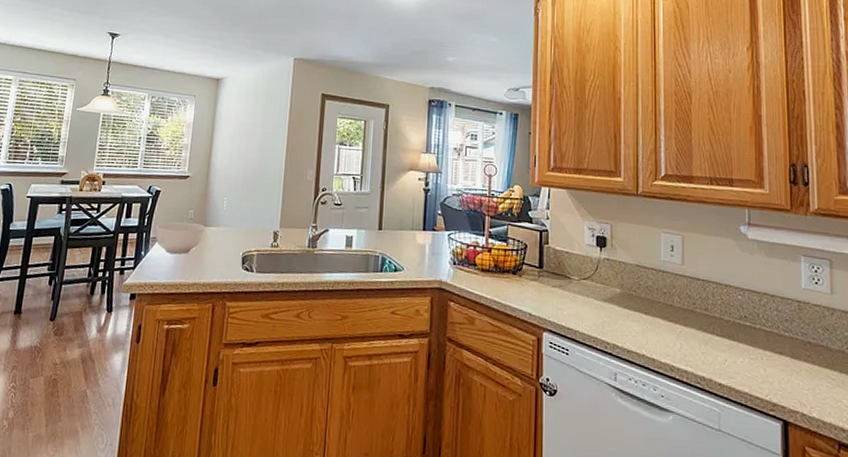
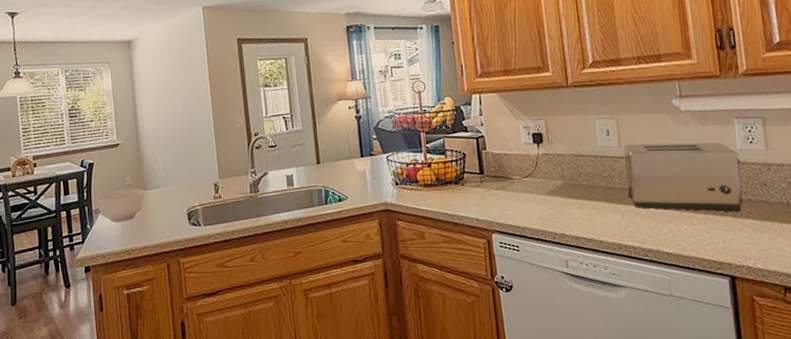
toaster: none [685,263,803,353] -> present [623,142,743,212]

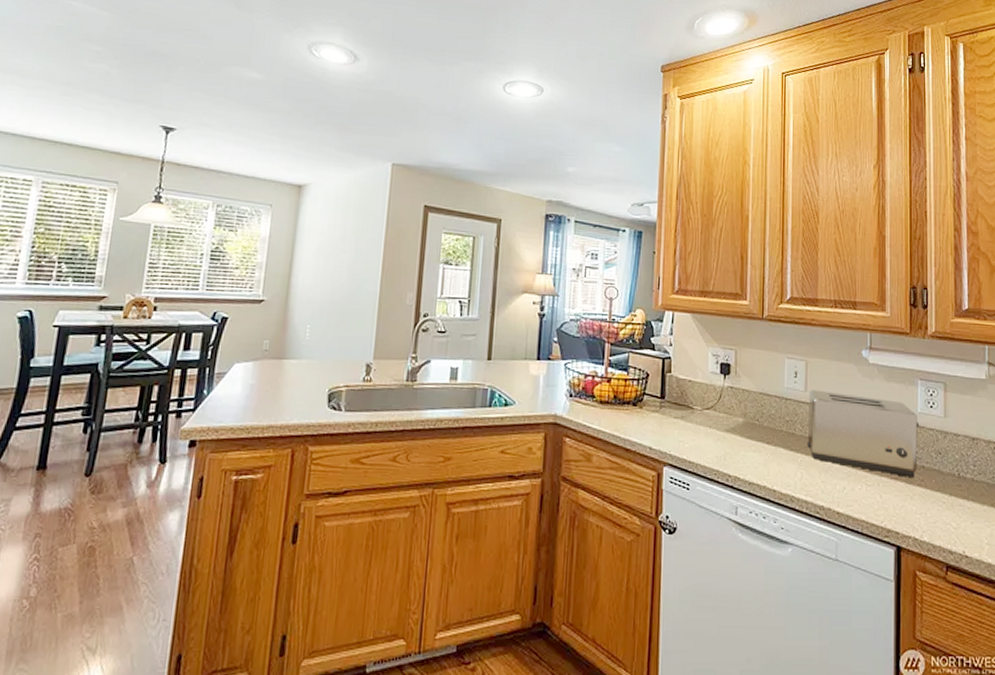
bowl: present [96,188,146,222] -> none [221,354,284,392]

